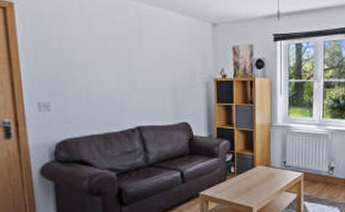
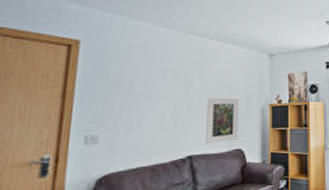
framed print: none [151,70,183,116] -> present [206,98,239,143]

